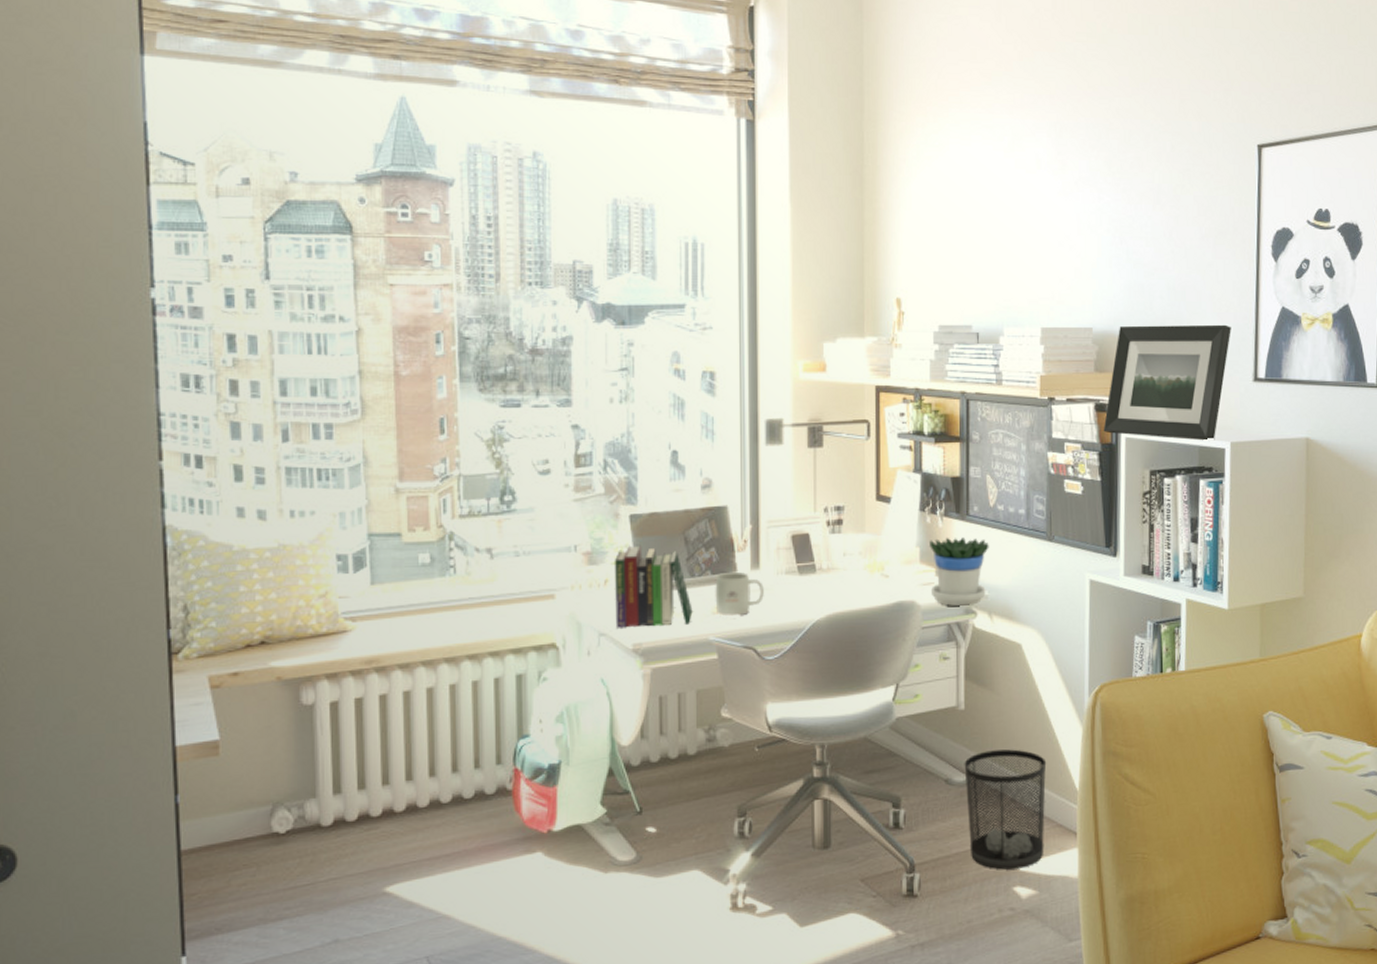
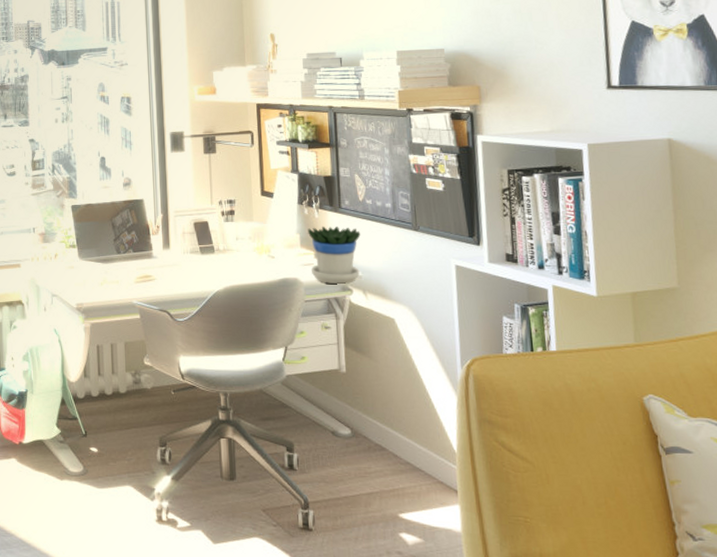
books: present [614,545,693,628] -> none [61,228,120,291]
mug: present [715,571,764,617] -> none [136,250,174,286]
waste bin: present [964,749,1047,870] -> none [348,409,427,517]
picture frame: present [1103,324,1231,441] -> none [459,39,581,143]

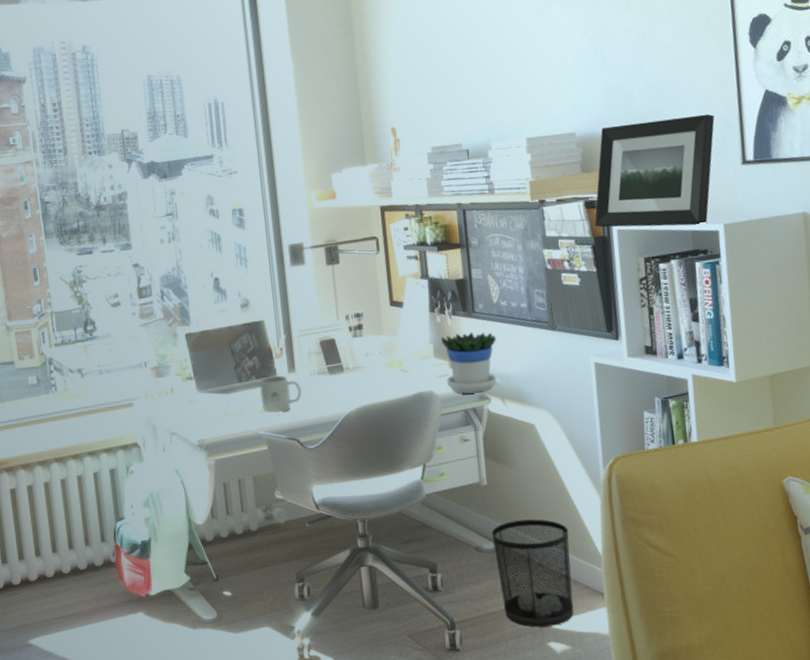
mug: none [136,250,174,286] -> present [260,375,301,414]
waste bin: none [348,409,427,517] -> present [491,519,574,627]
picture frame: none [459,39,581,143] -> present [594,114,715,228]

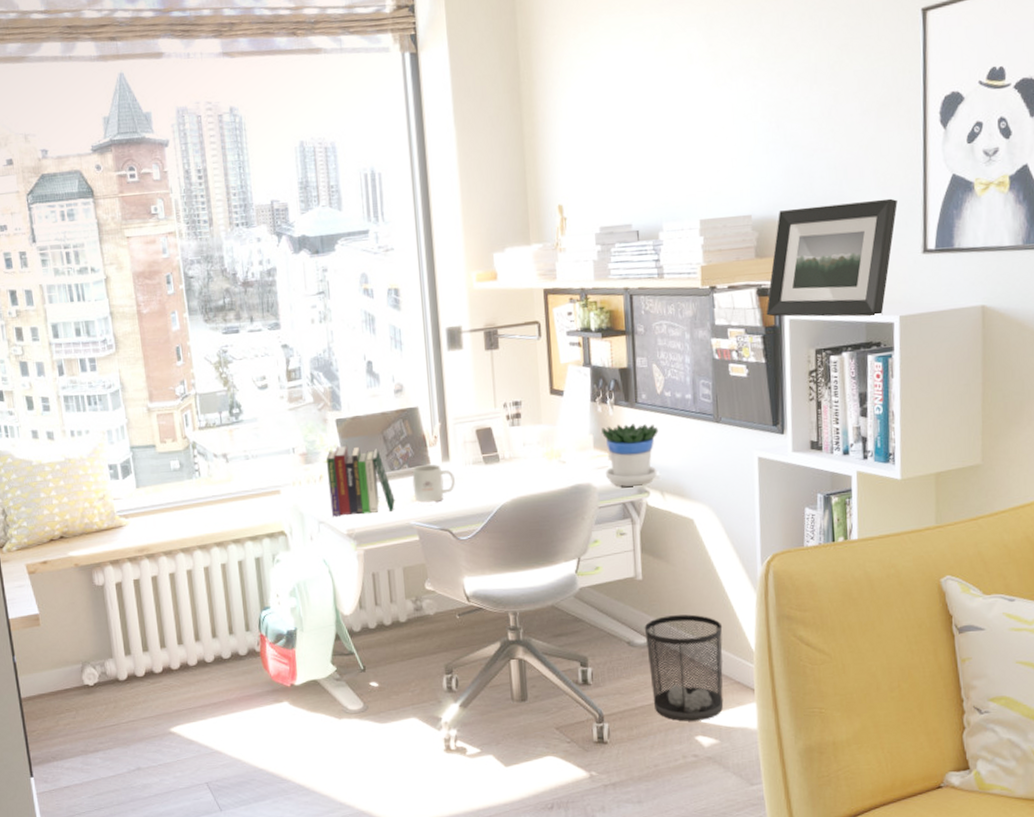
books: none [176,358,244,428] -> present [325,445,395,517]

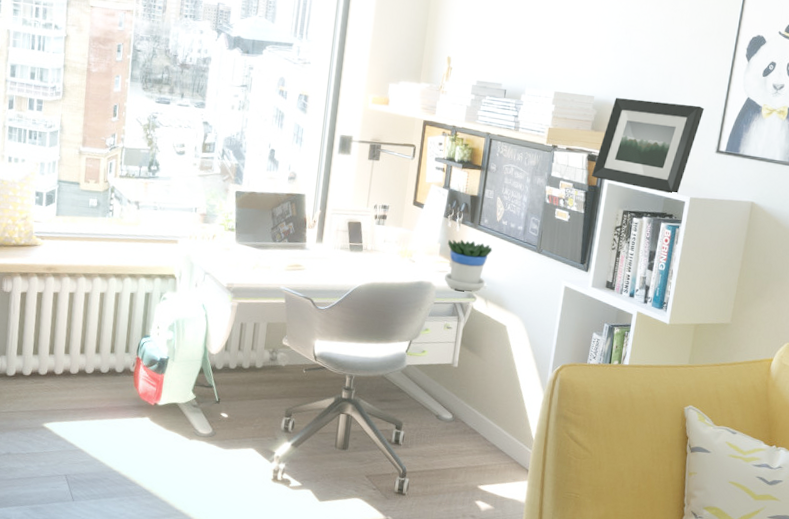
books: present [325,445,395,517] -> none [217,213,272,275]
mug: present [412,464,455,504] -> none [288,242,324,275]
waste bin: present [644,614,724,721] -> none [447,399,513,489]

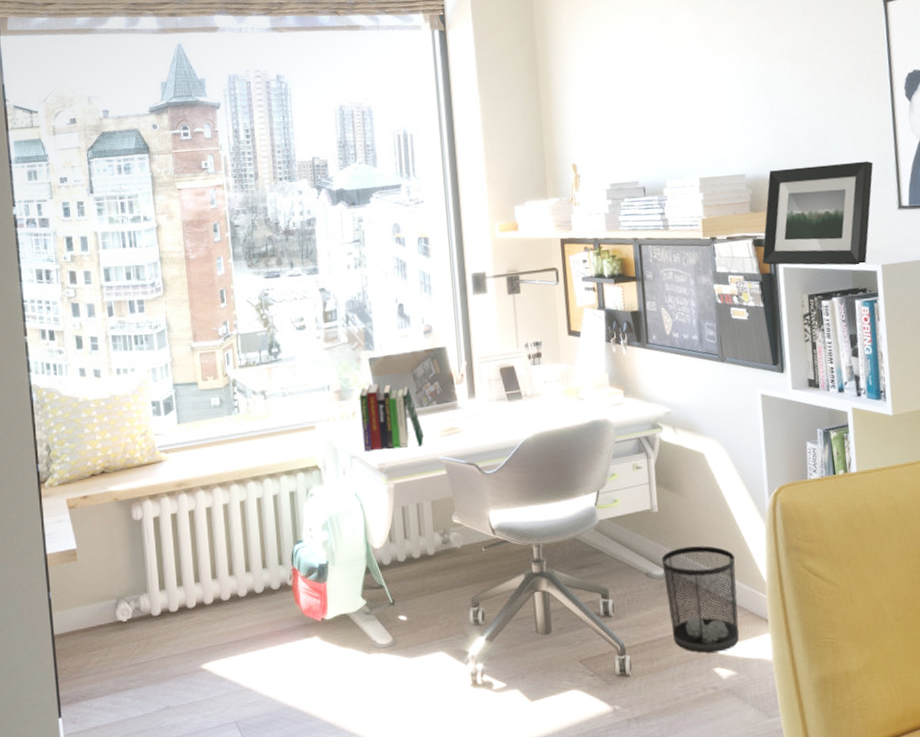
books: none [217,213,272,275] -> present [359,382,424,452]
flowerpot: present [444,239,493,292] -> none [616,363,669,423]
waste bin: none [447,399,513,489] -> present [661,546,740,653]

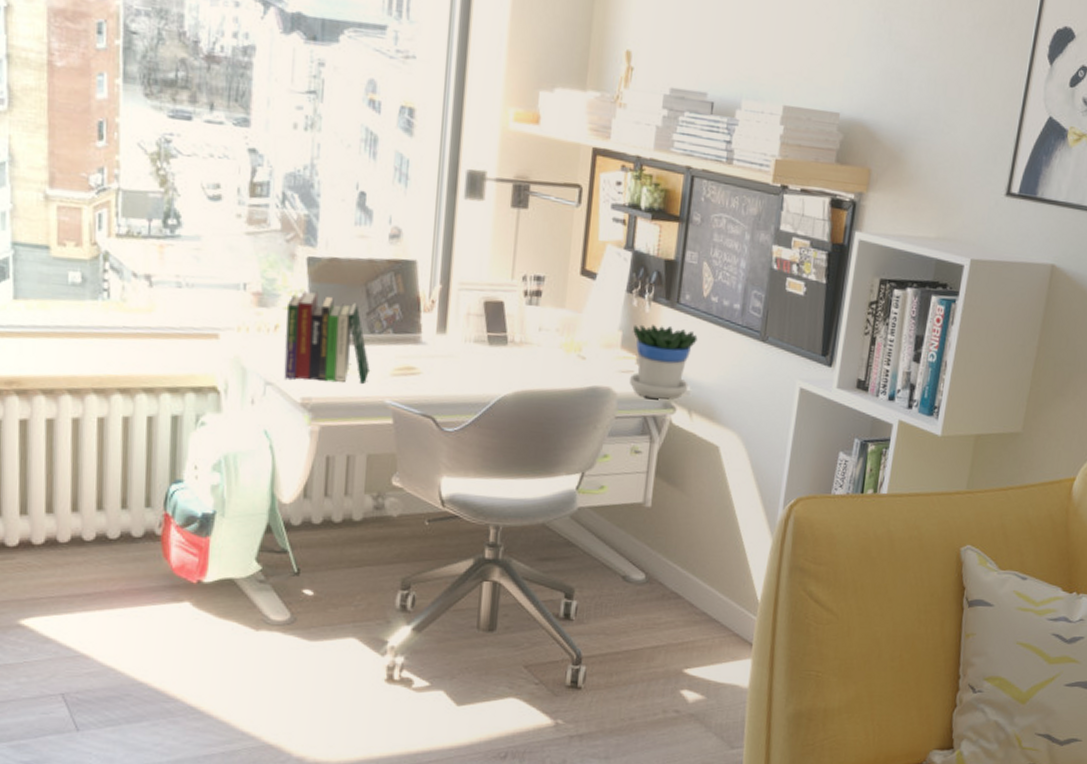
flowerpot: none [616,363,669,423] -> present [630,323,698,401]
waste bin: present [661,546,740,653] -> none [640,552,731,673]
picture frame: present [762,161,873,266] -> none [836,115,991,255]

